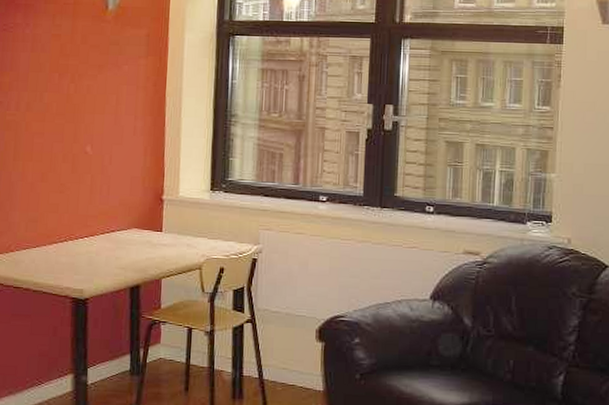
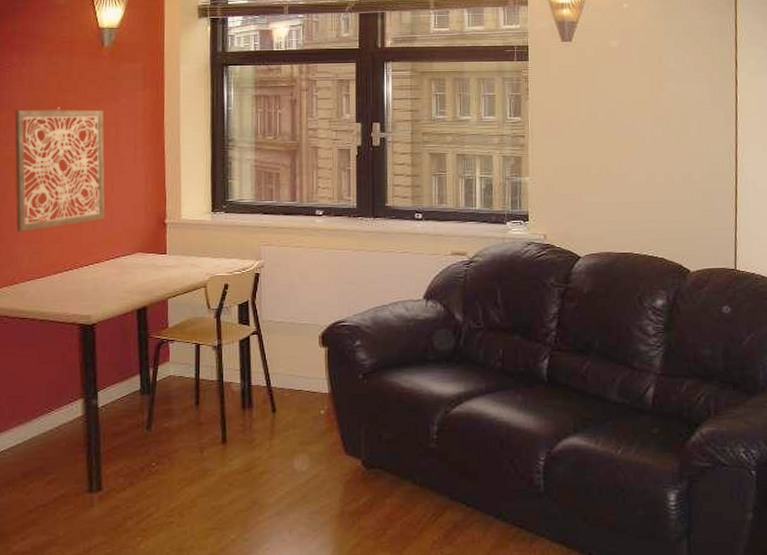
wall art: none [14,72,105,199] -> present [14,107,106,232]

